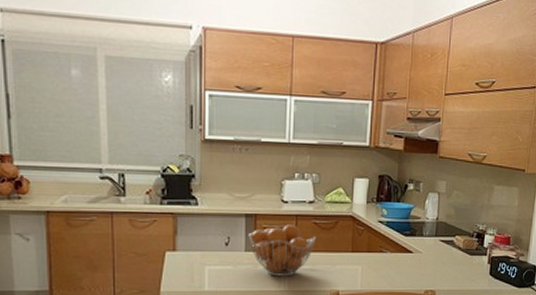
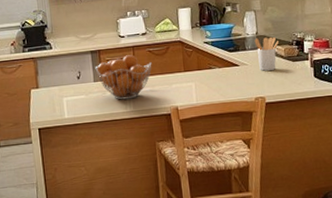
utensil holder: none [433,224,459,262] -> present [254,37,279,71]

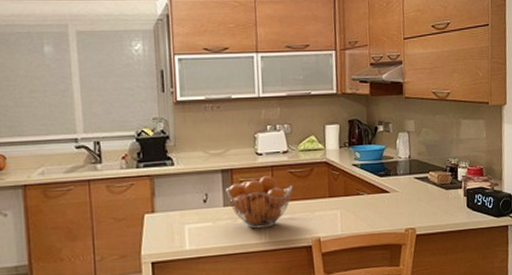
utensil holder: present [254,37,279,71] -> none [406,161,432,199]

